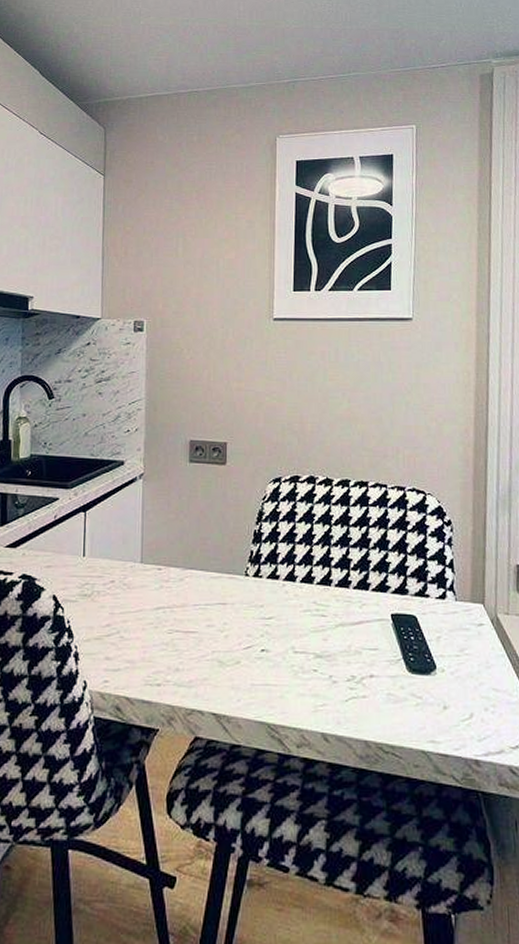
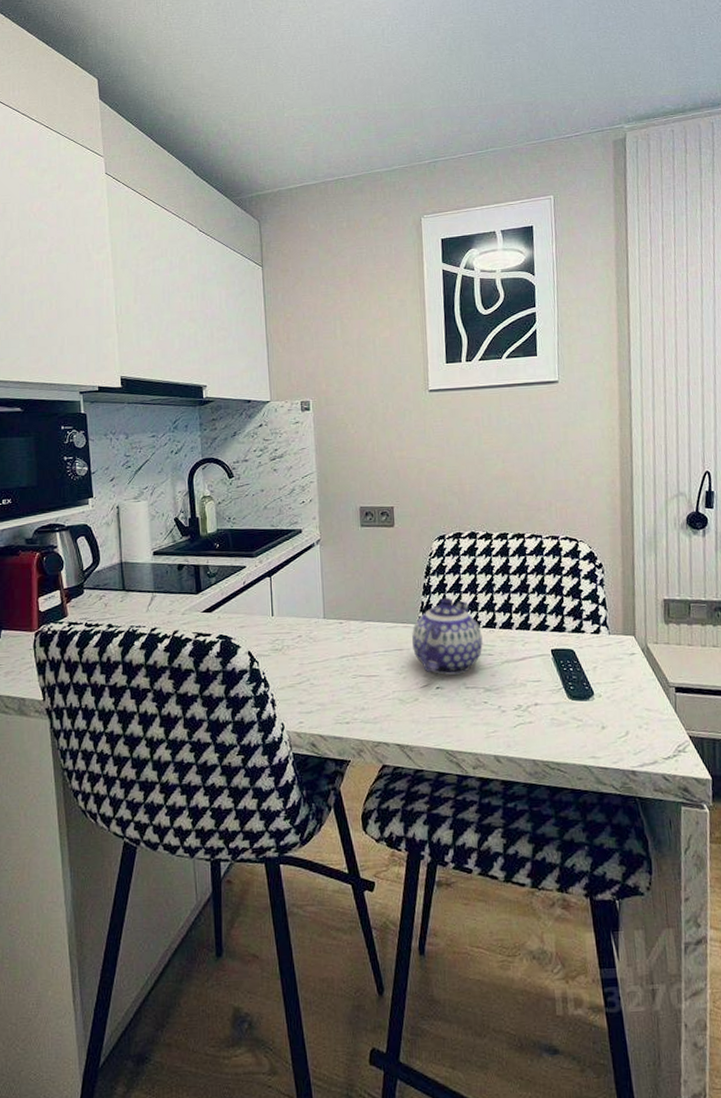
teapot: none [238,548,316,636] -> present [412,598,483,675]

